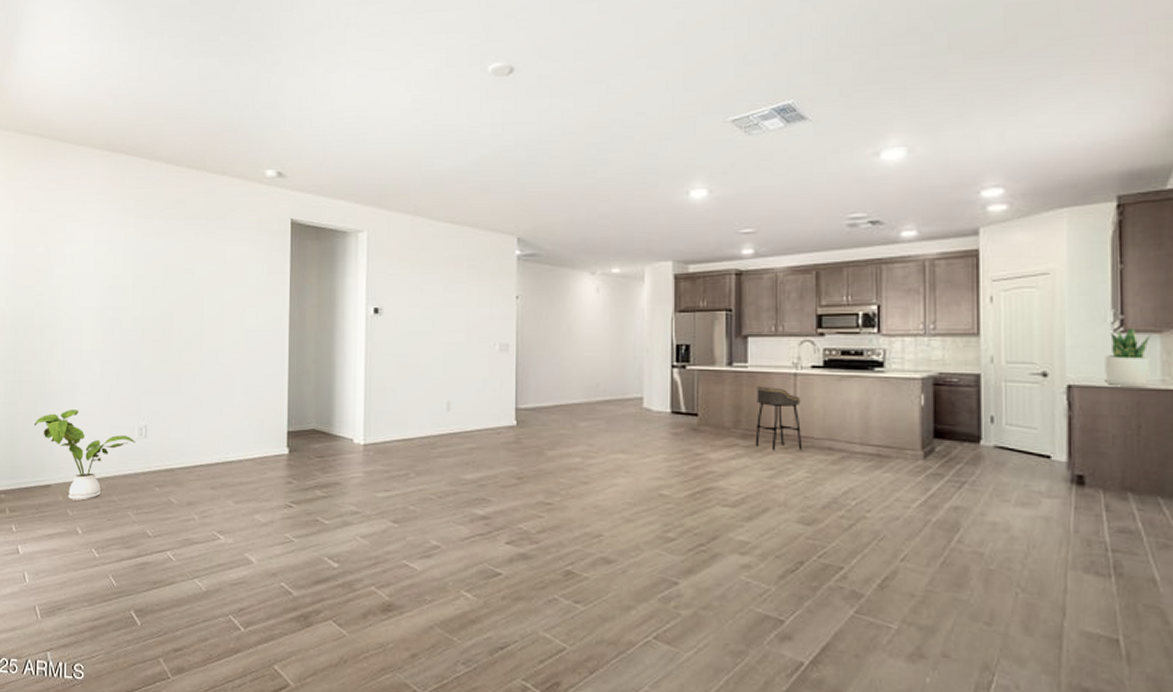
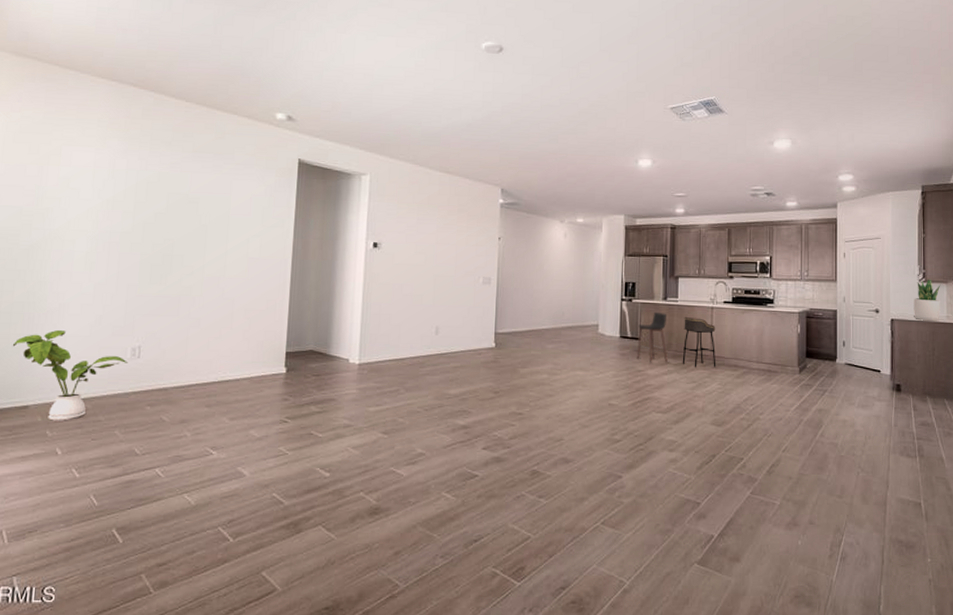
bar stool: none [694,382,735,445] -> present [636,313,668,363]

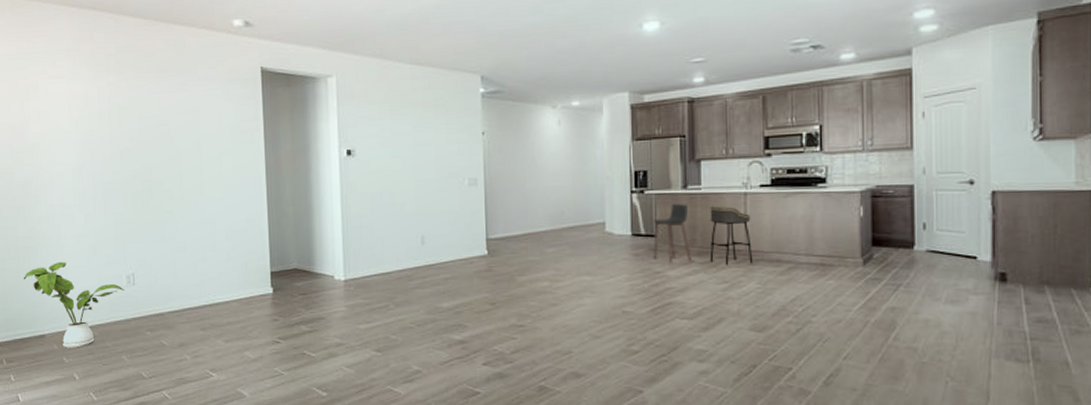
planter: present [914,279,941,321] -> none [1025,135,1067,190]

